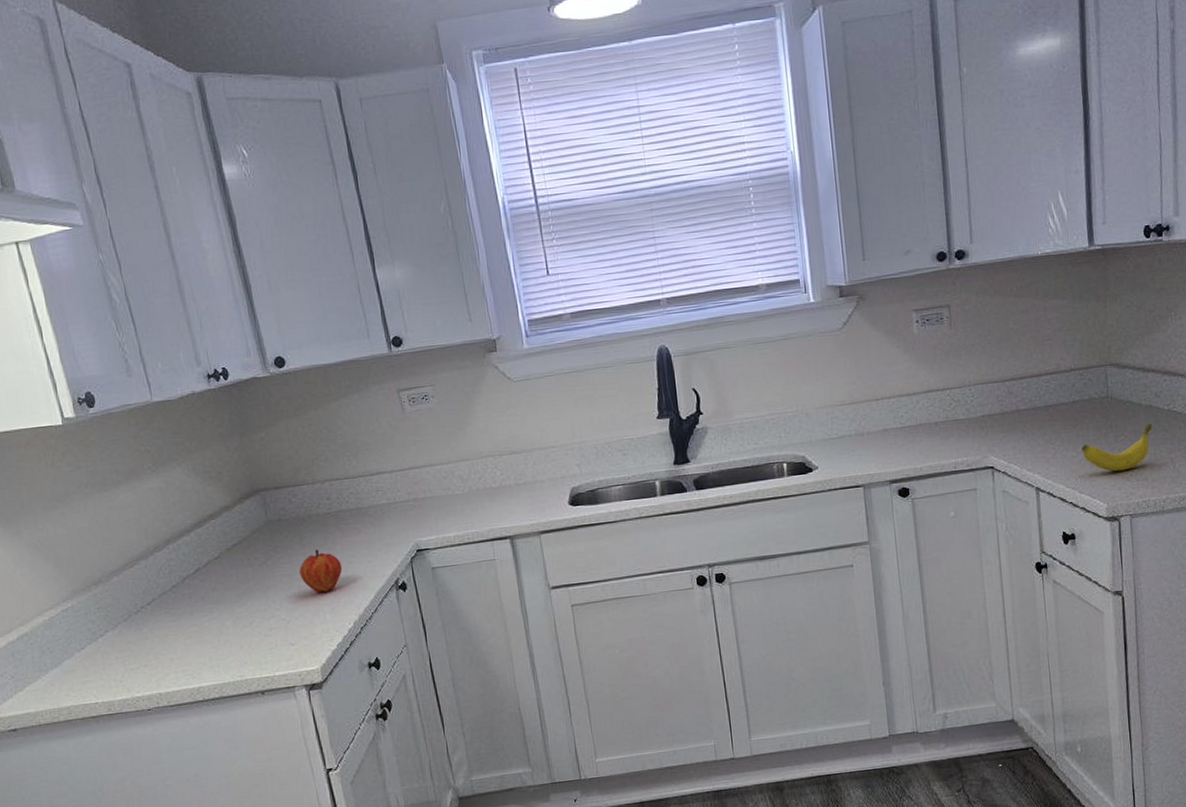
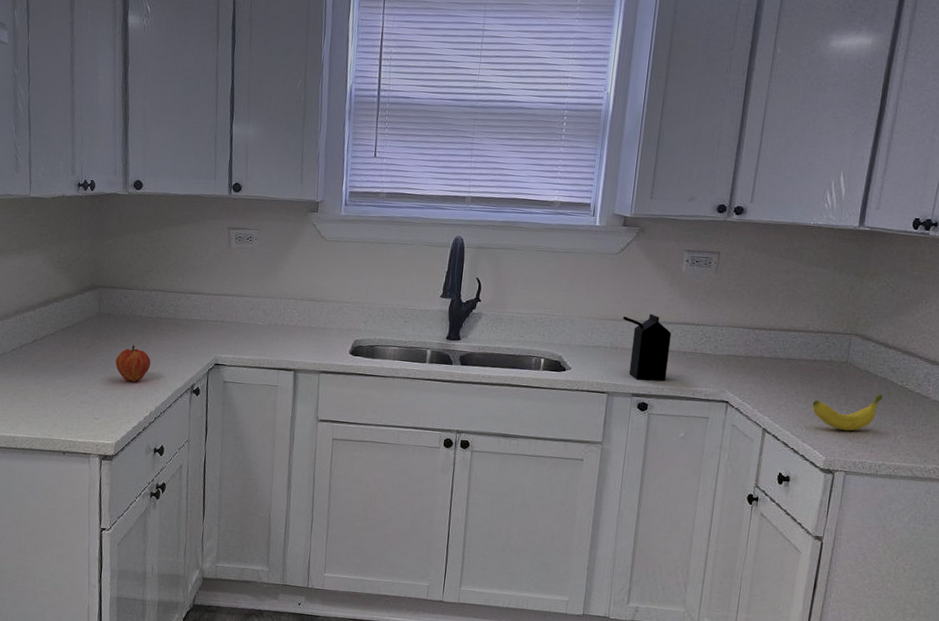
juice carton: none [861,388,922,465] -> present [622,313,672,382]

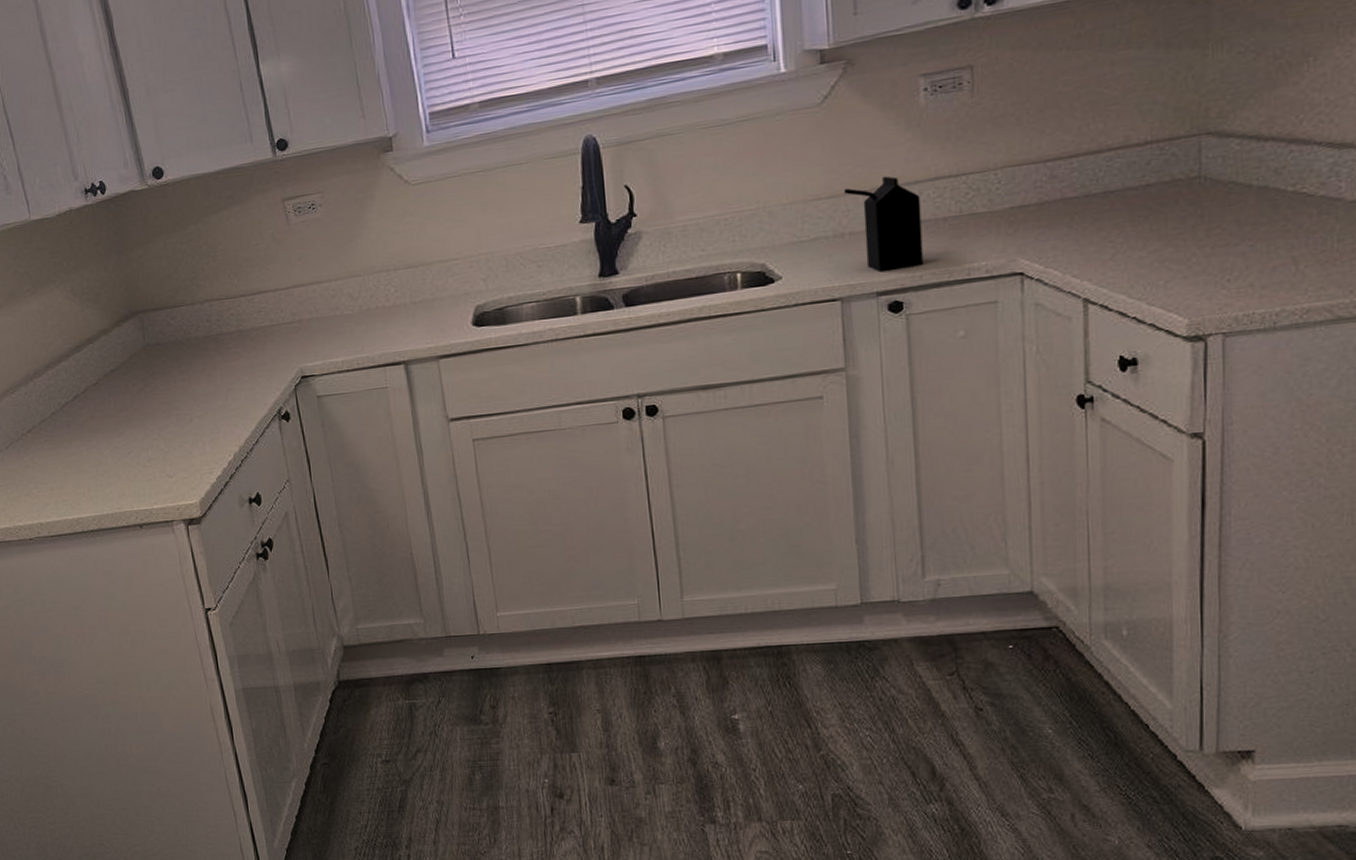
fruit: present [115,345,151,382] -> none [178,375,223,422]
banana: present [812,394,883,431] -> none [1155,211,1266,276]

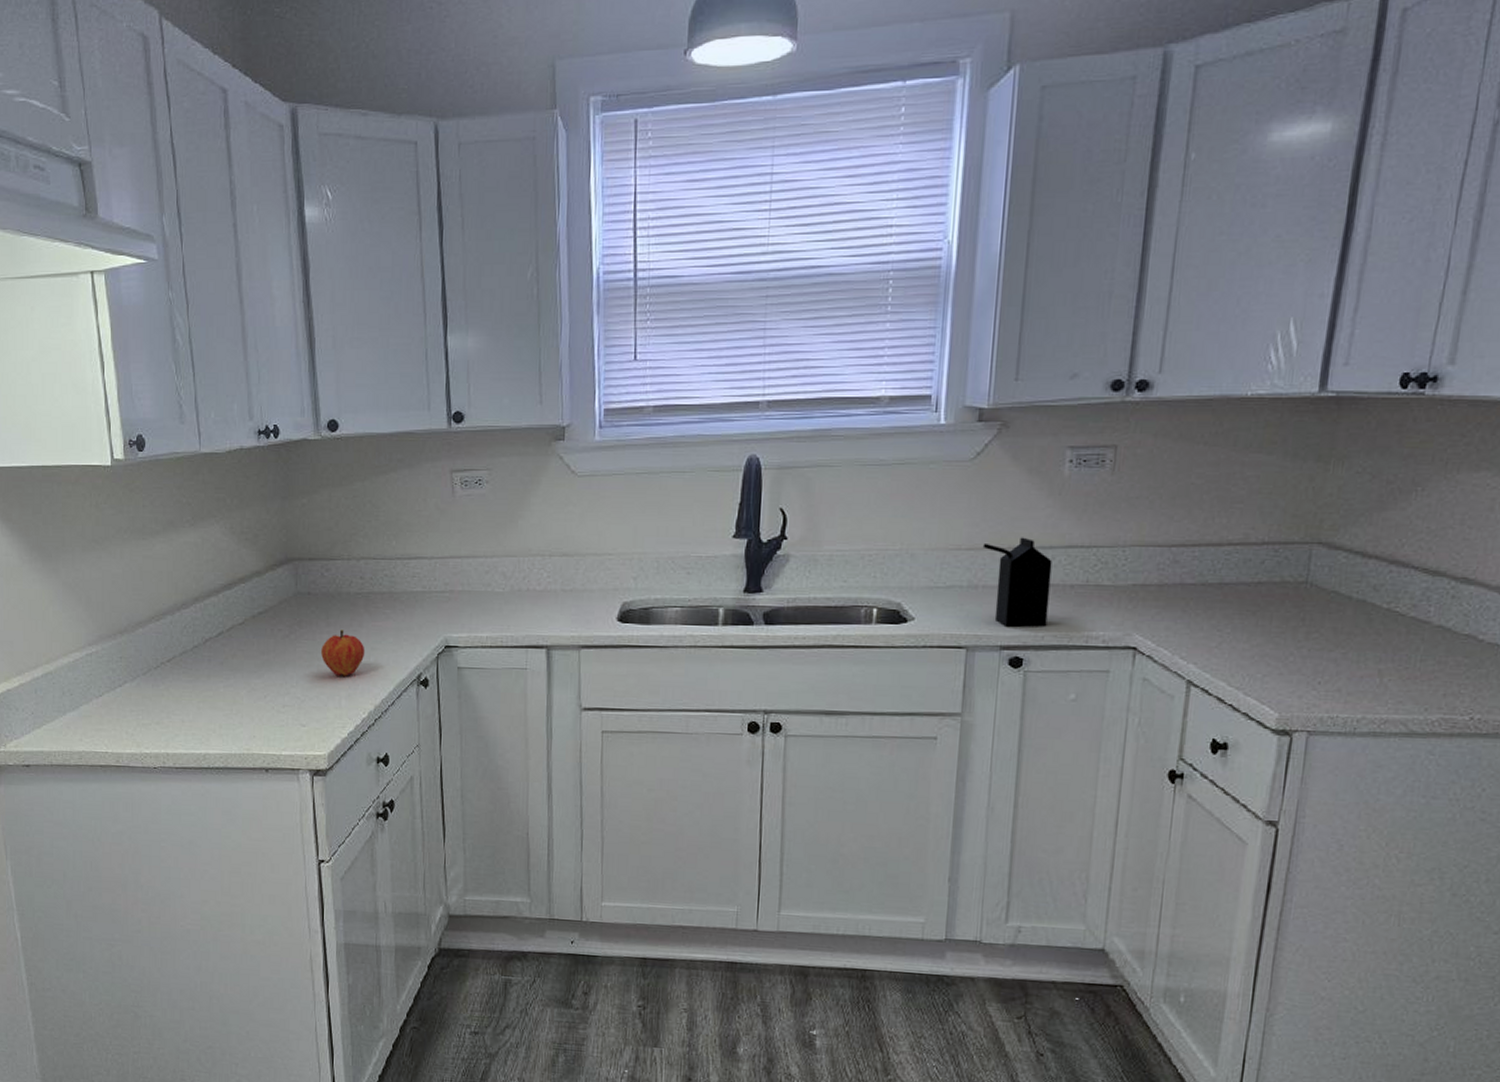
fruit: none [178,375,223,422] -> present [321,629,365,676]

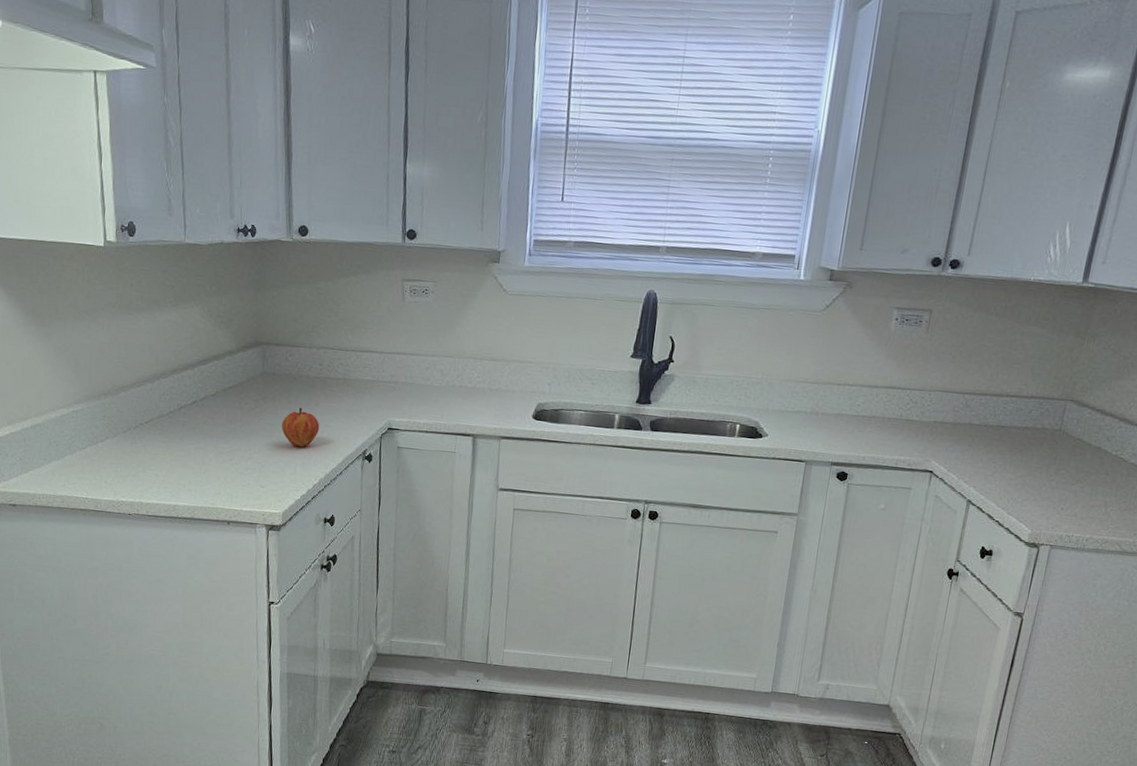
juice carton: present [982,537,1052,628] -> none [824,376,876,450]

